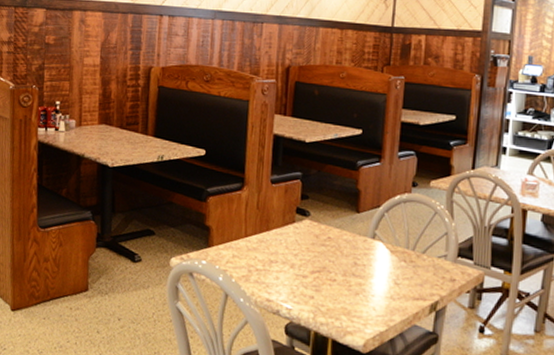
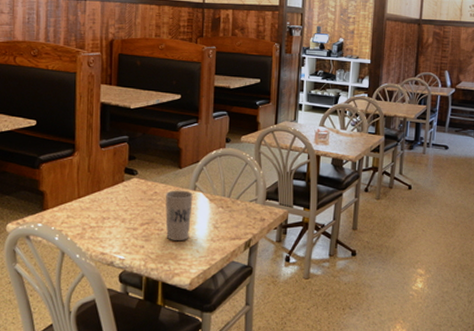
cup: none [339,236,371,296] -> present [165,190,193,242]

